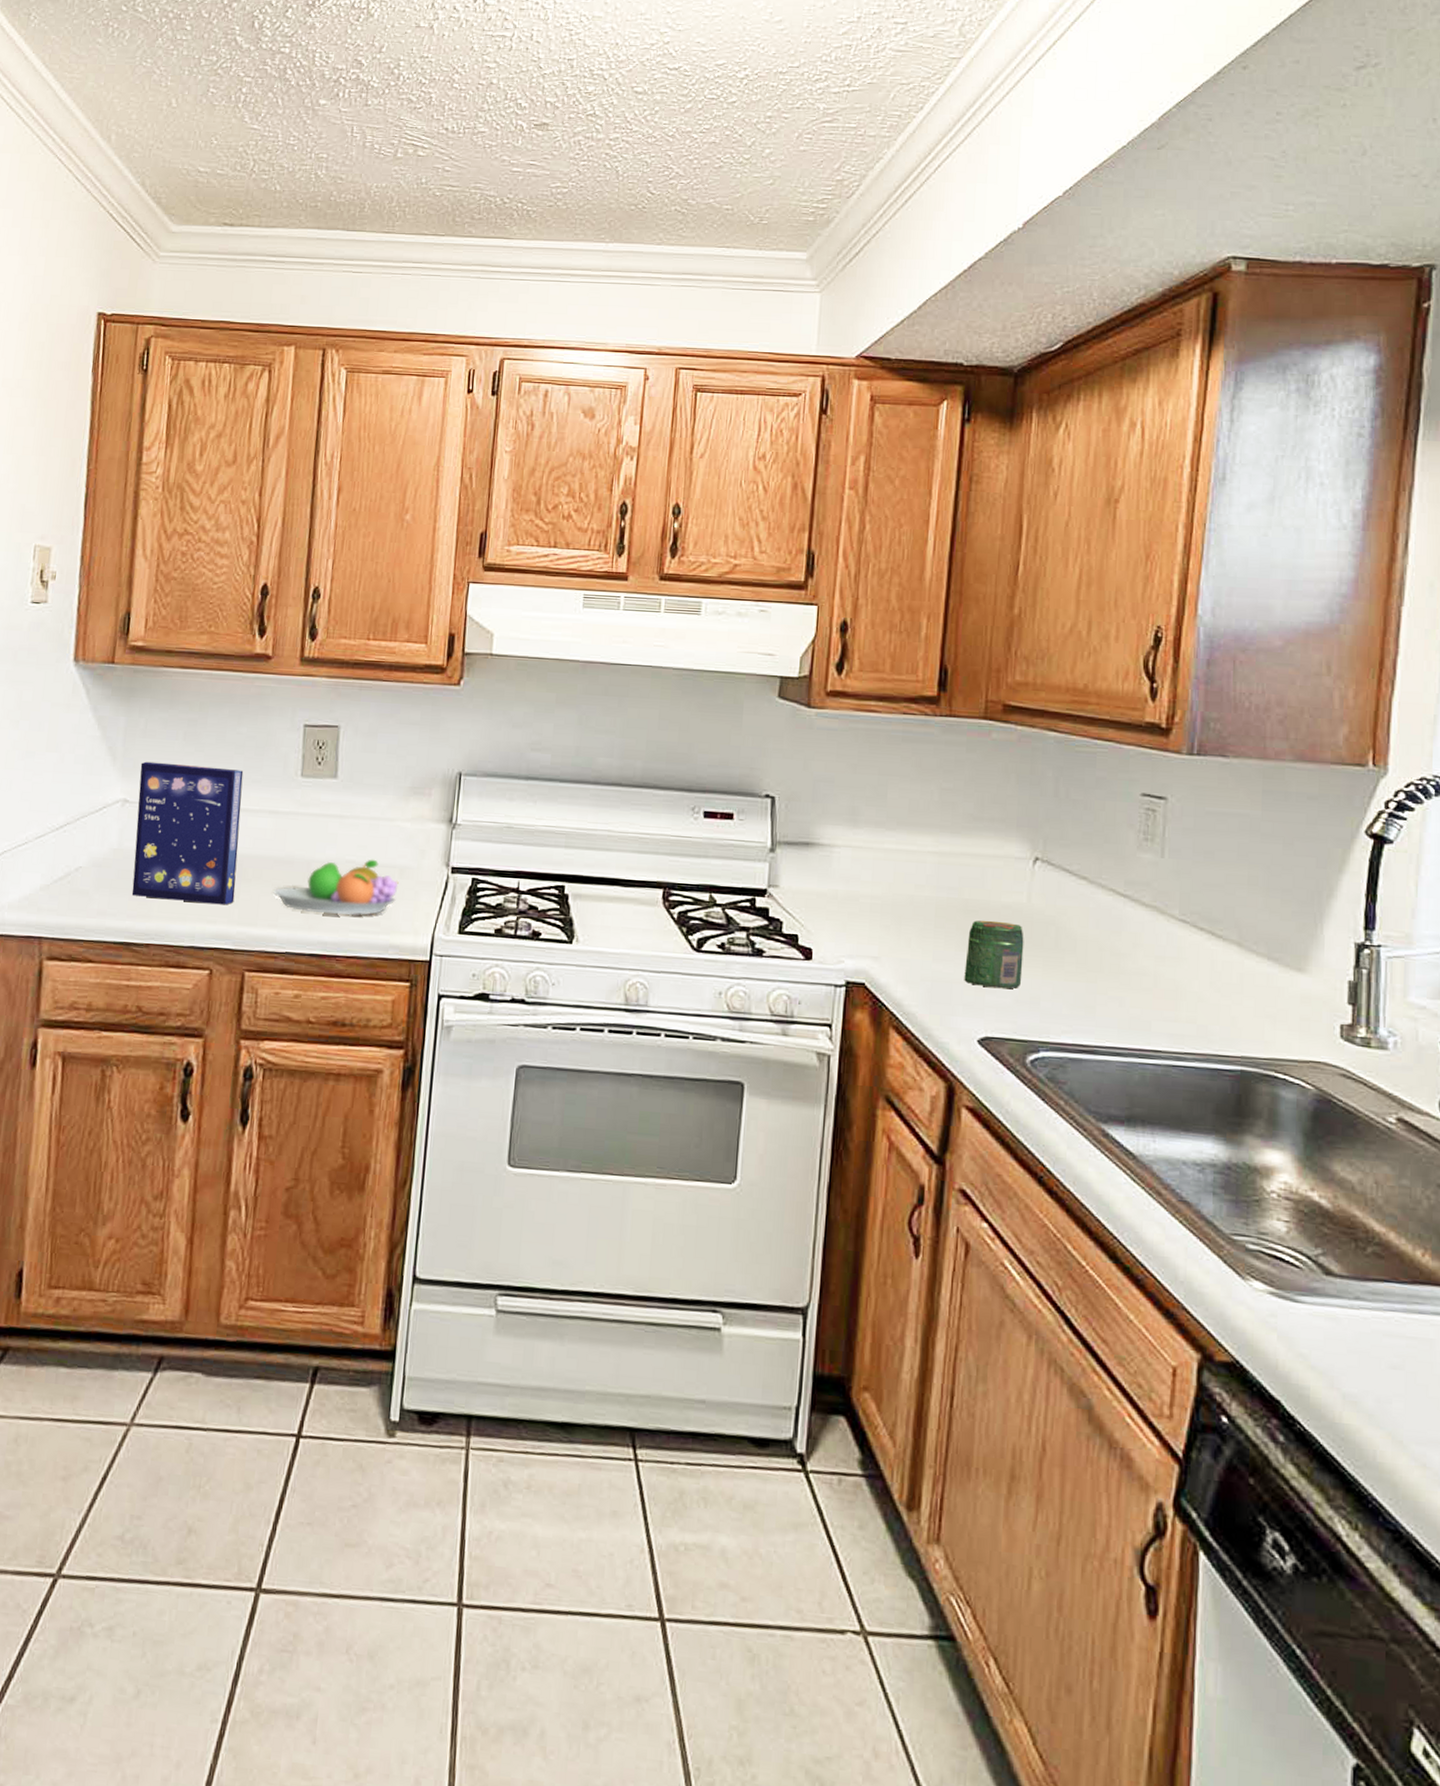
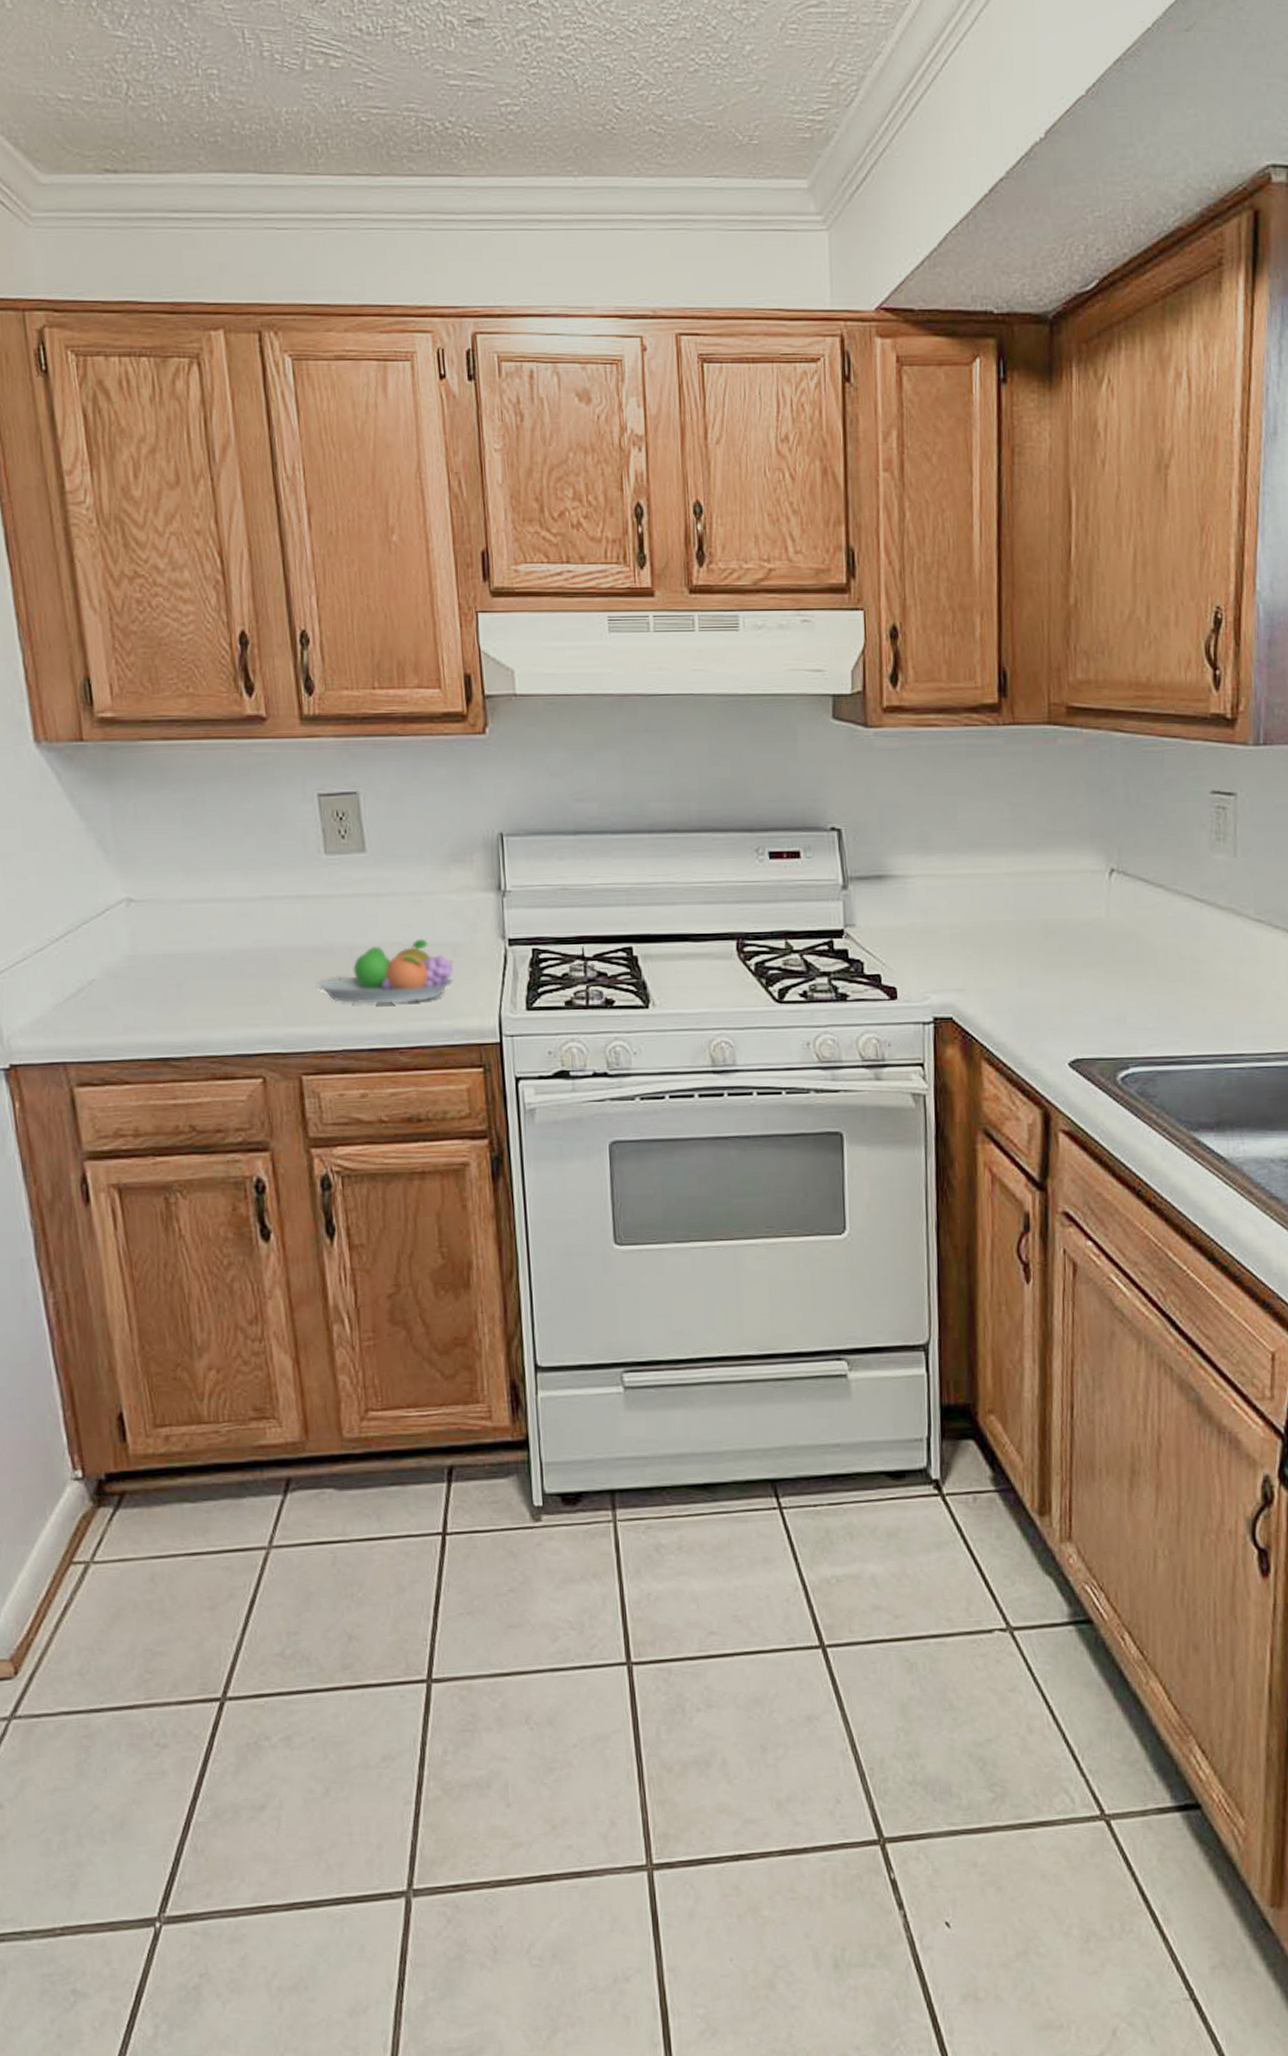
cereal box: present [132,761,244,905] -> none [138,852,276,1006]
jar: present [964,920,1024,989] -> none [1050,939,1107,1009]

